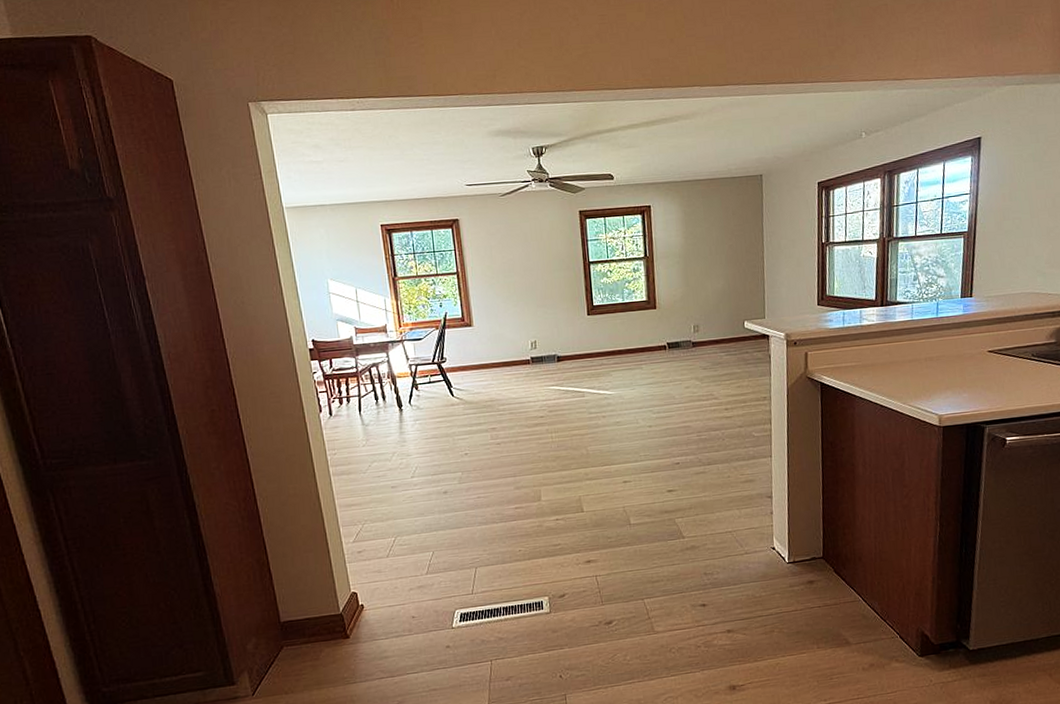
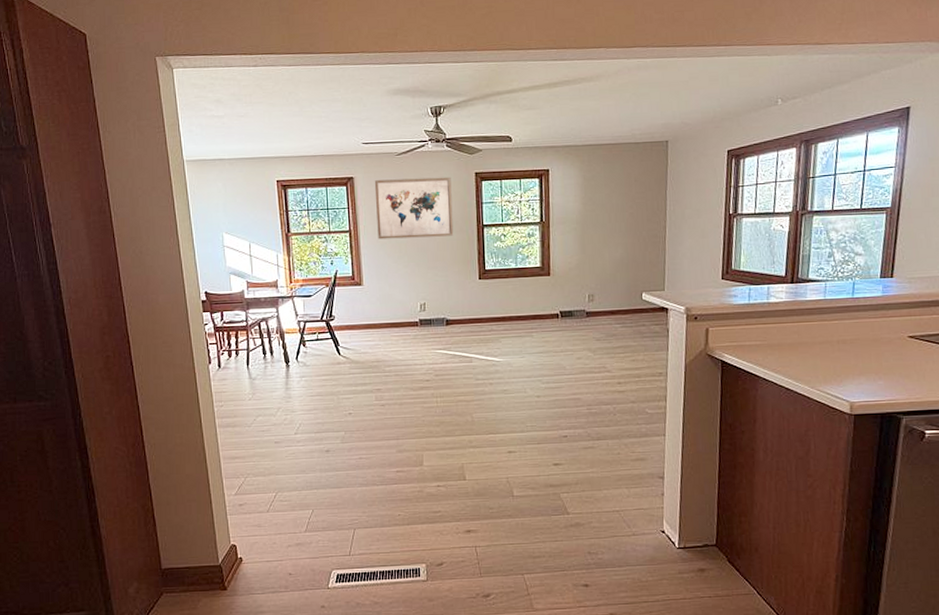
wall art: none [479,215,561,280] -> present [374,177,454,240]

